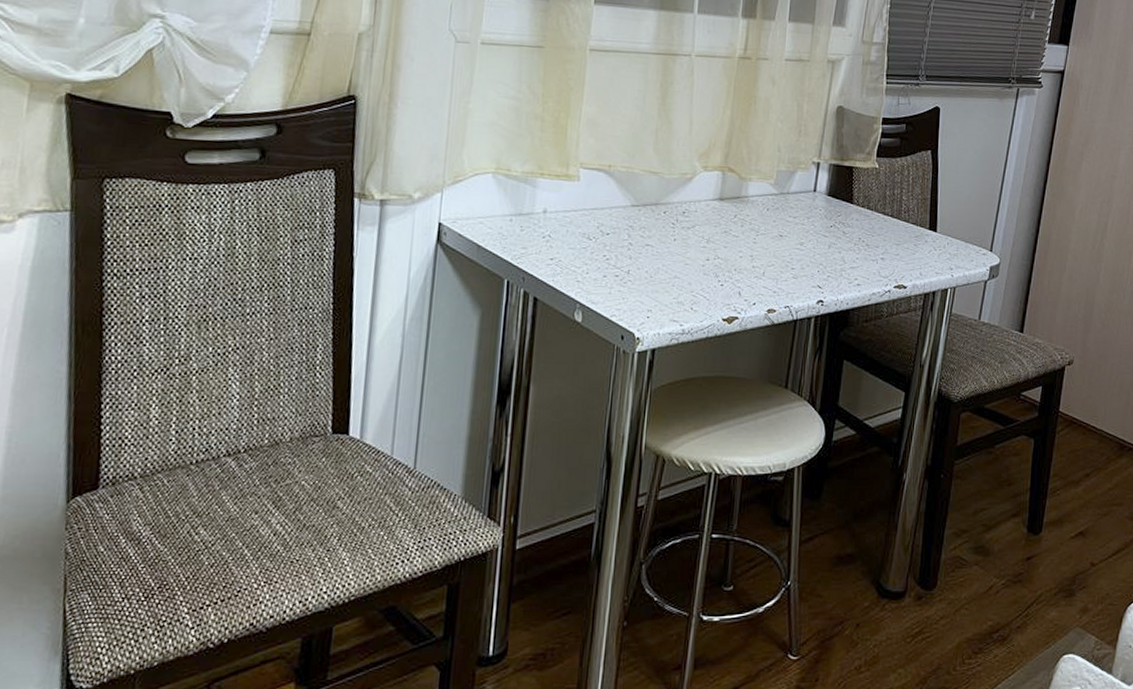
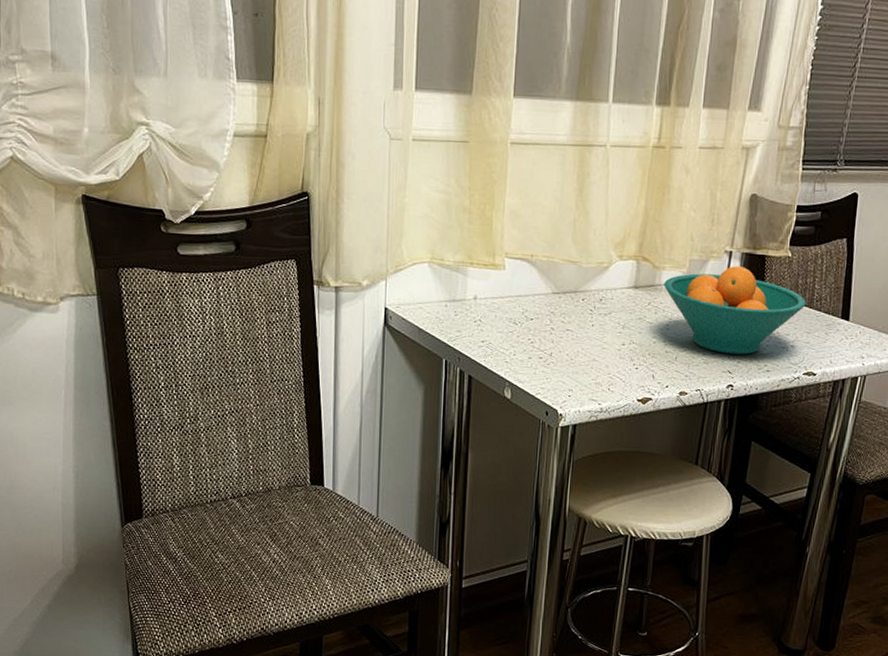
fruit bowl: none [750,176,895,269] -> present [664,265,806,355]

